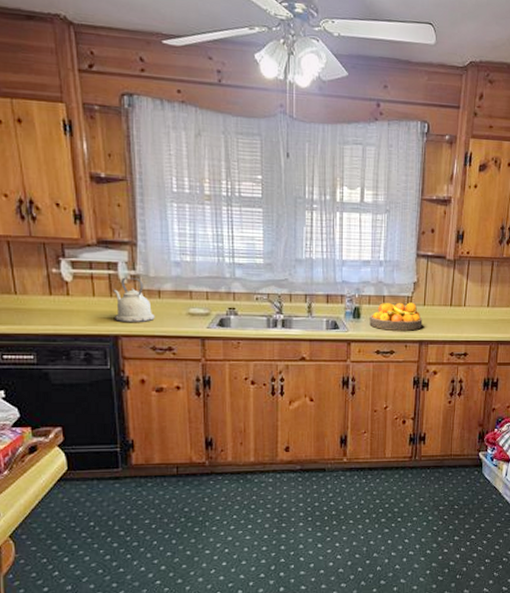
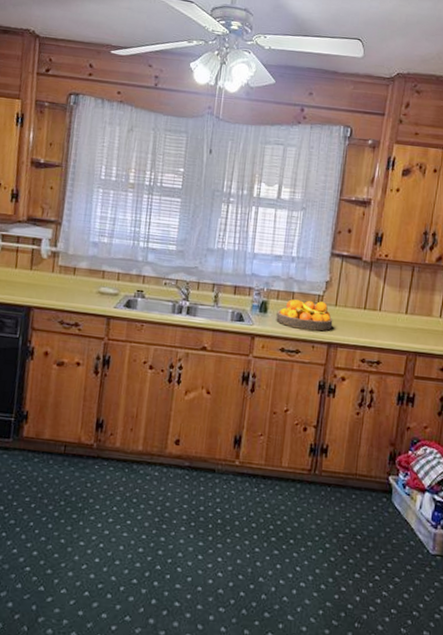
kettle: present [113,277,155,323] -> none [31,252,68,297]

